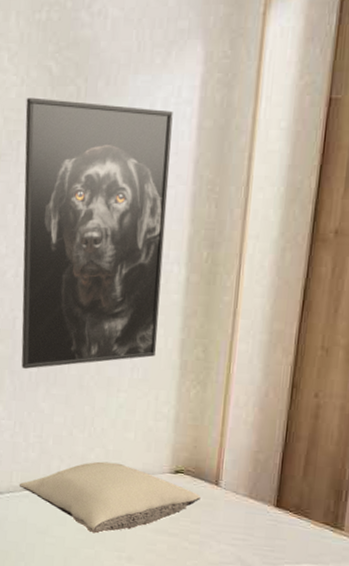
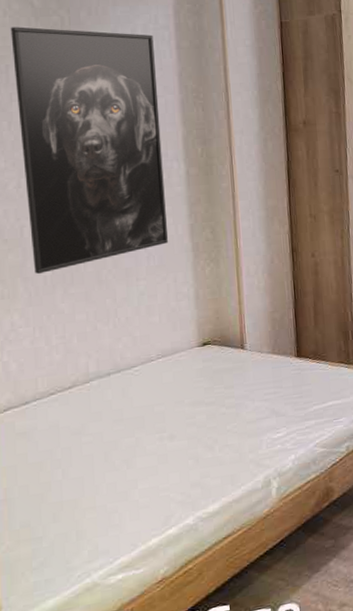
pillow: present [19,461,200,534] -> none [45,347,230,422]

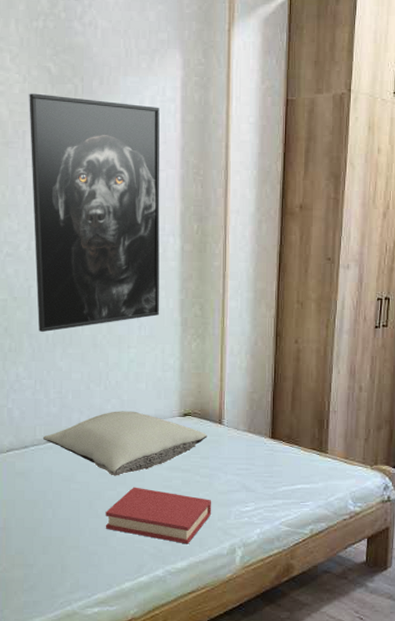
pillow: none [45,347,230,422] -> present [42,411,207,476]
hardback book: none [123,429,242,485] -> present [105,487,212,544]

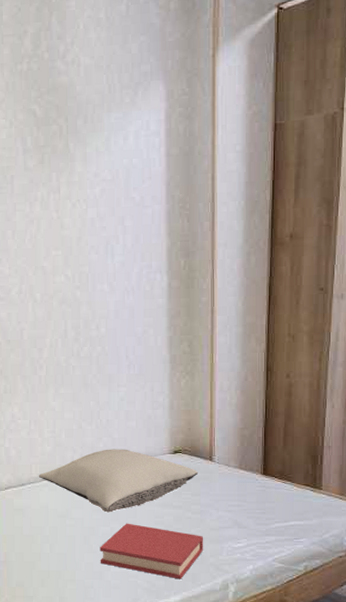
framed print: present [29,93,160,333] -> none [16,137,149,374]

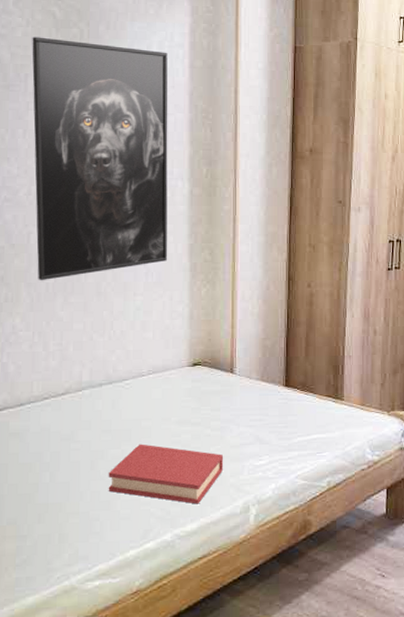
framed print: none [16,137,149,374] -> present [32,37,168,281]
pillow: present [38,449,198,513] -> none [40,362,218,433]

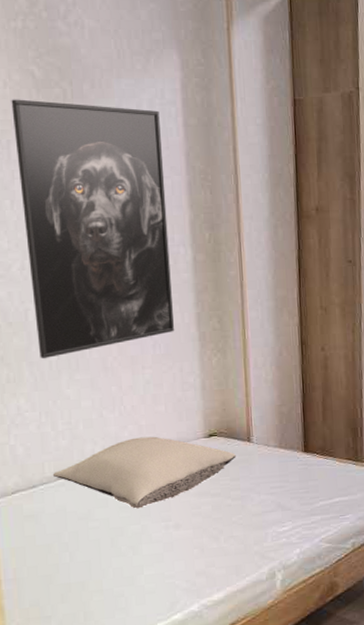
pillow: none [40,362,218,433] -> present [52,436,236,509]
hardback book: present [108,444,224,504] -> none [129,518,247,574]

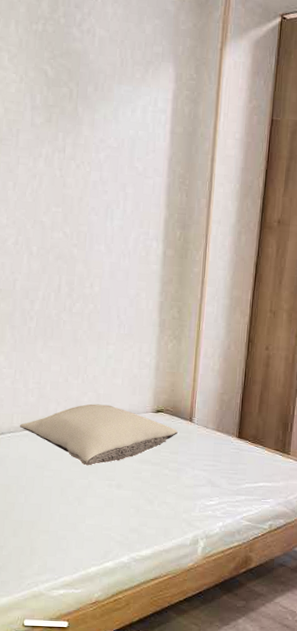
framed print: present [11,99,175,359] -> none [21,93,151,325]

